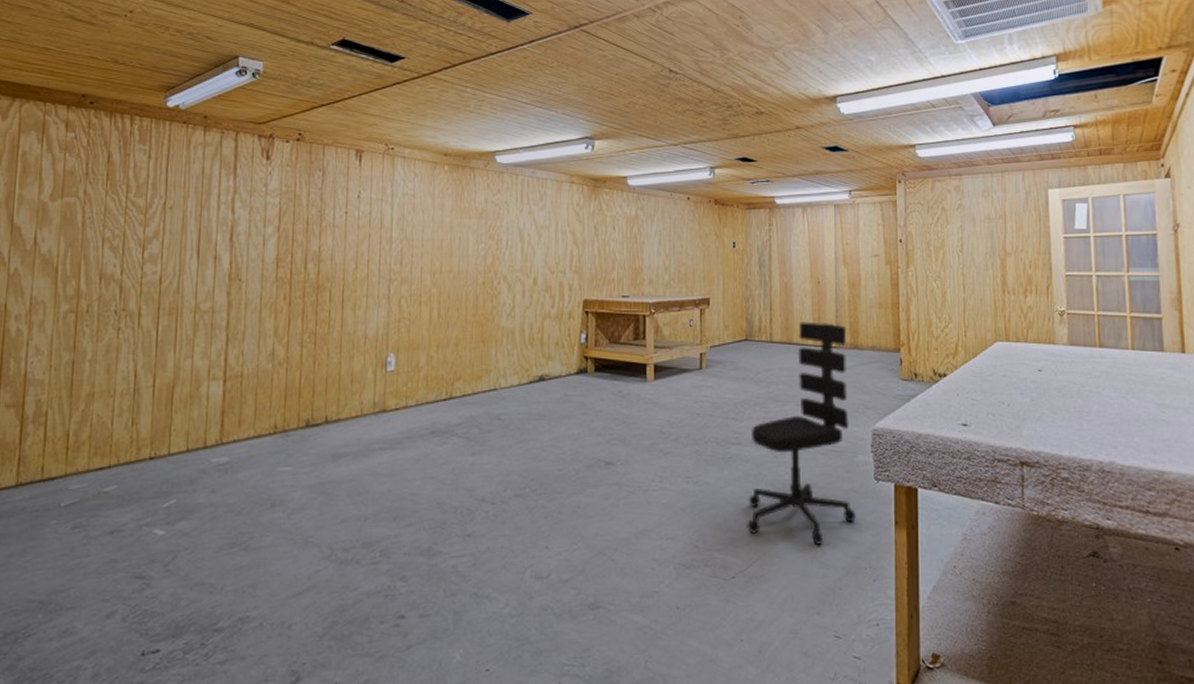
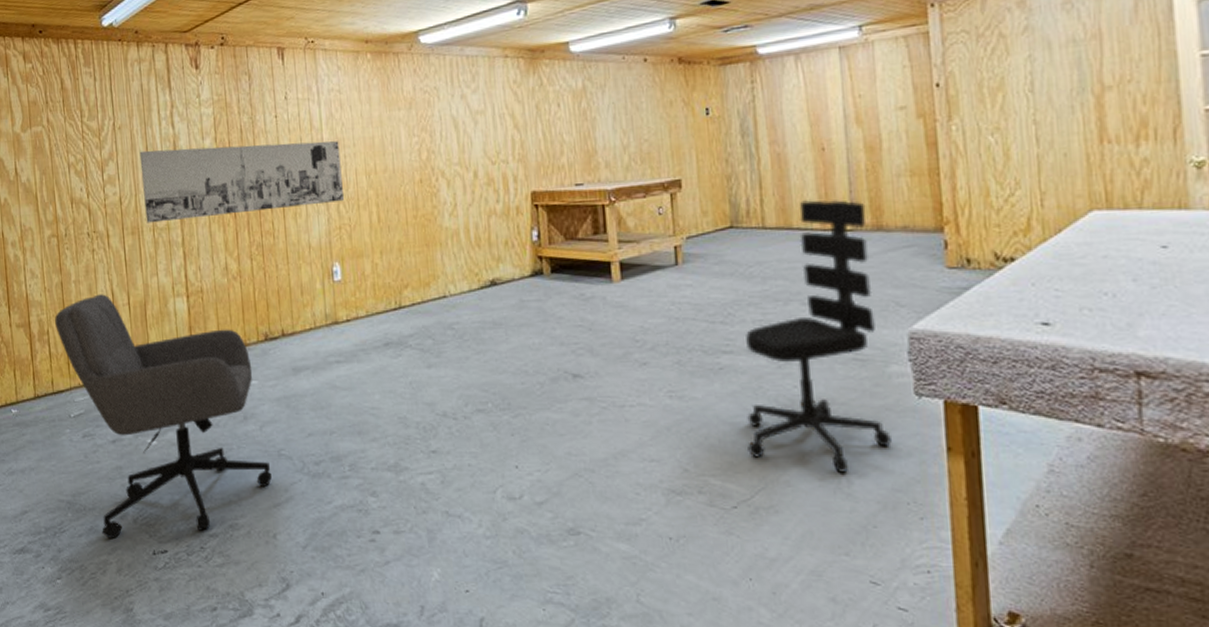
office chair: none [57,375,295,640] -> present [55,294,272,538]
wall art: none [188,232,408,305] -> present [139,141,344,223]

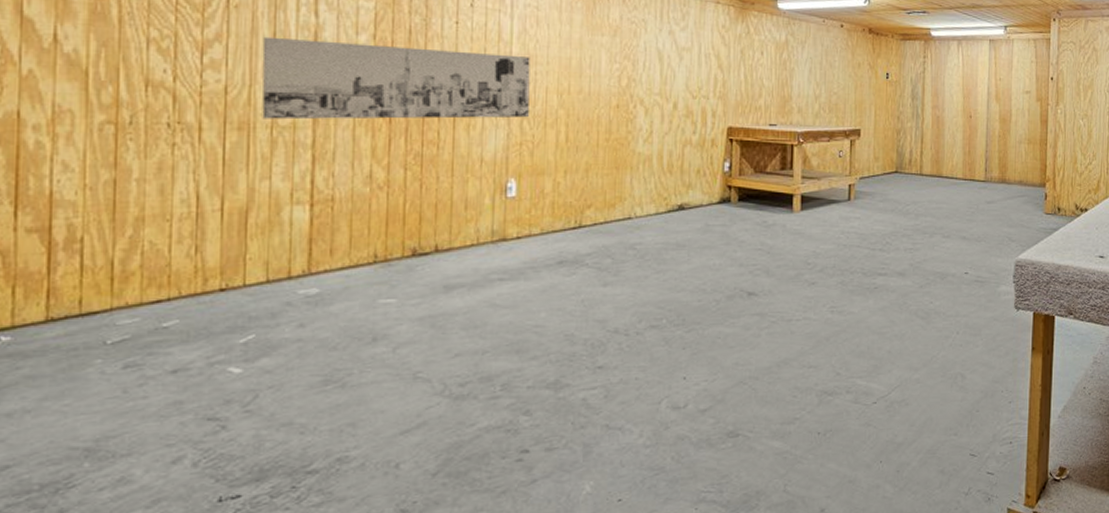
office chair: present [55,294,272,538] -> none [96,197,402,489]
office chair: present [746,200,892,474] -> none [890,155,996,371]

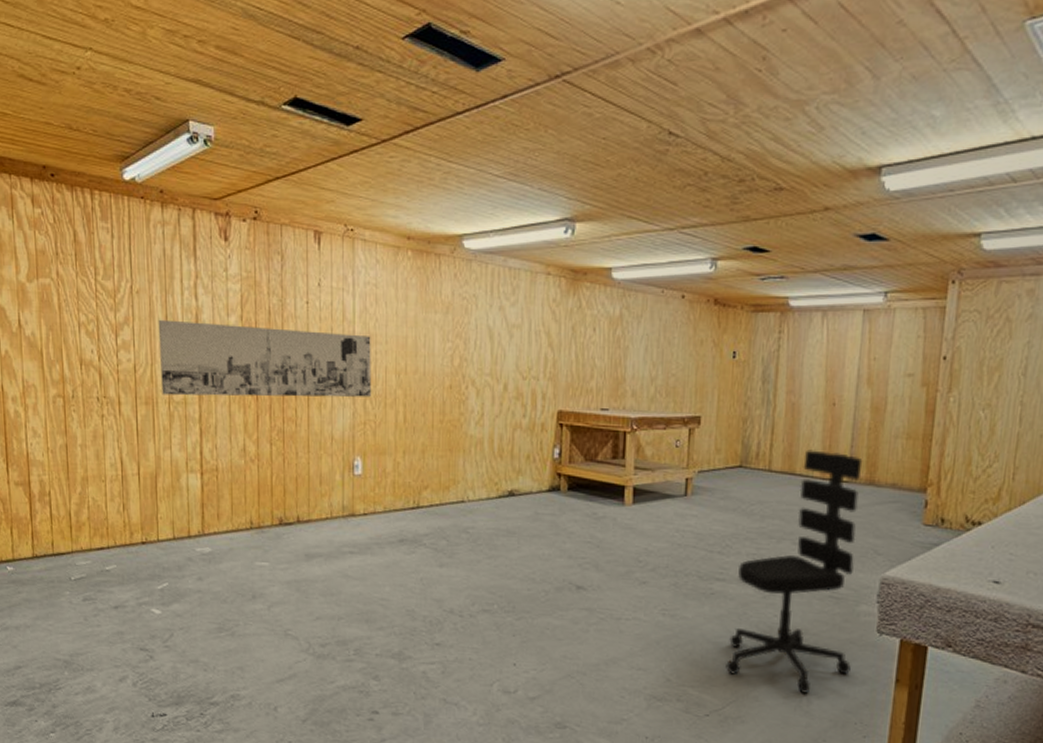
office chair: none [890,155,996,371] -> present [726,450,863,695]

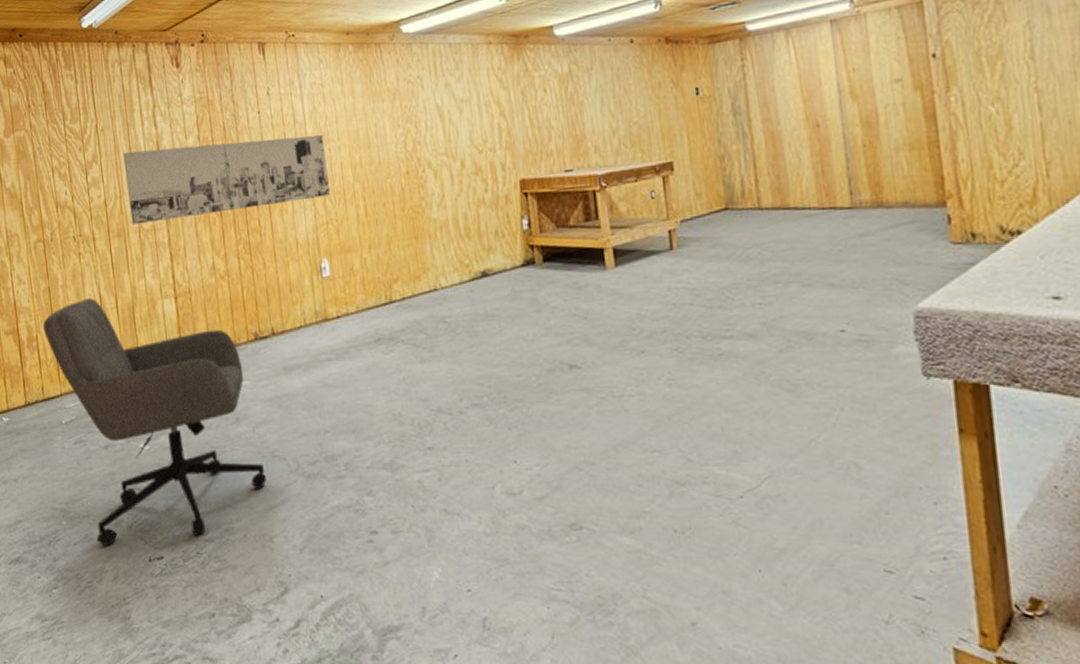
office chair: none [58,461,277,699] -> present [43,298,267,546]
office chair: present [726,450,863,695] -> none [745,177,901,460]

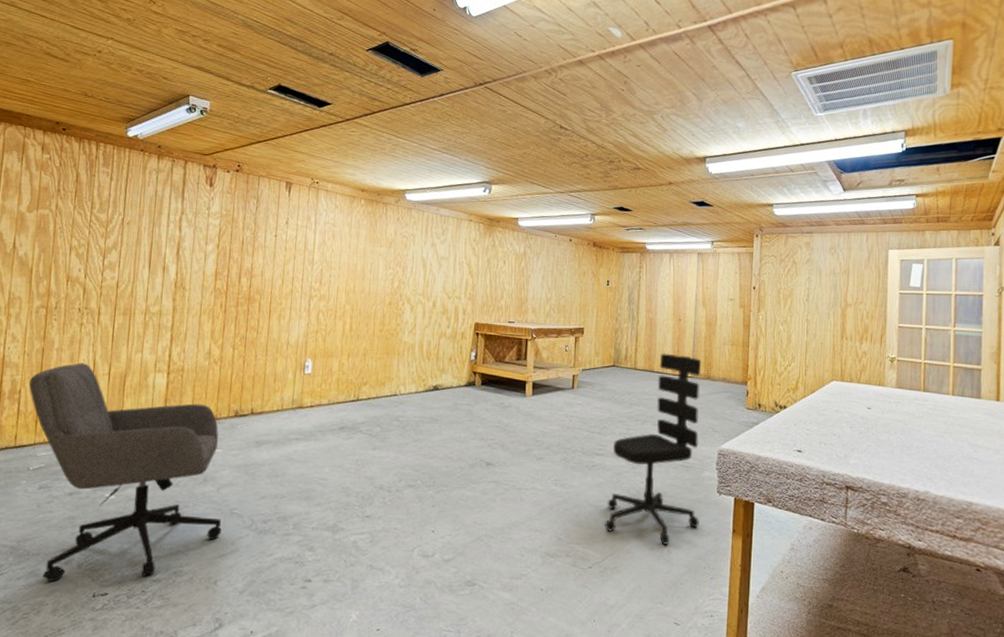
wall art: present [123,135,330,225] -> none [139,245,327,311]
office chair: none [745,177,901,460] -> present [605,353,702,546]

